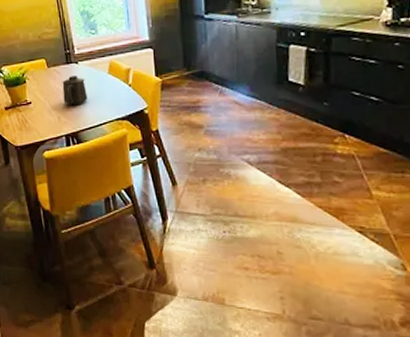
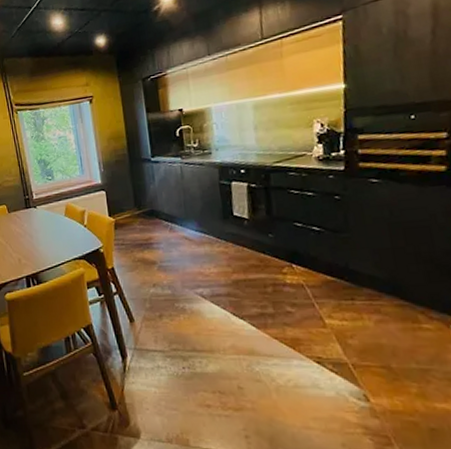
mug: present [62,76,88,105] -> none [22,219,46,247]

